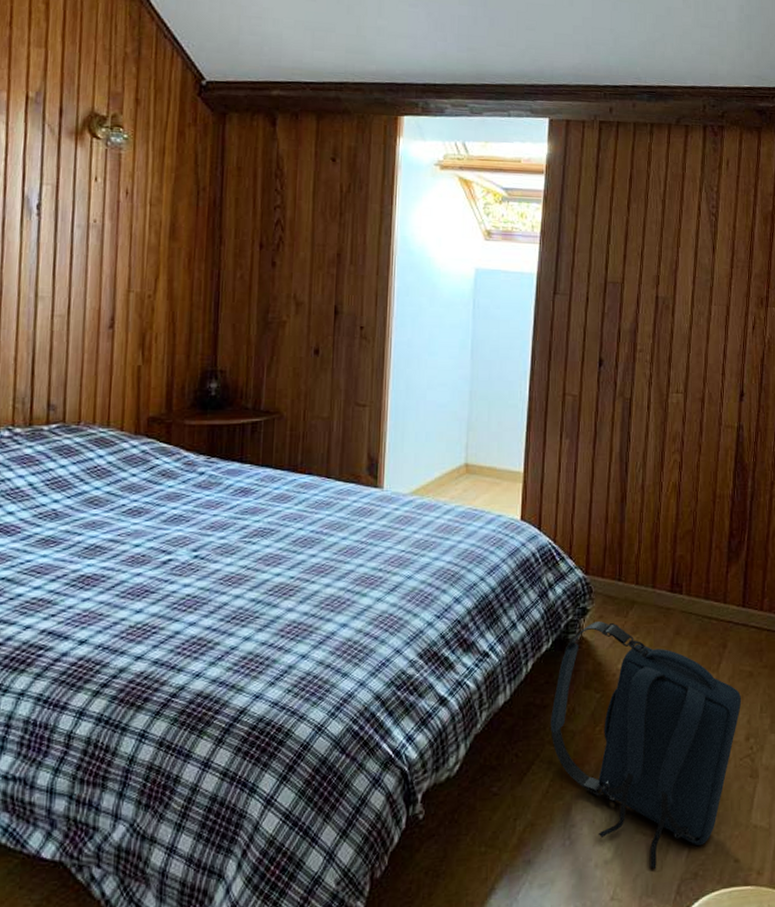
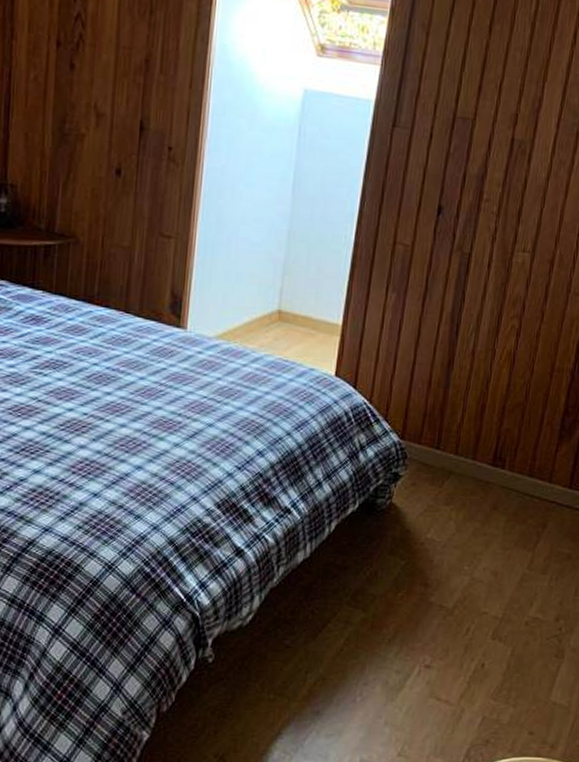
backpack: present [551,621,742,870] -> none [350,488,556,733]

